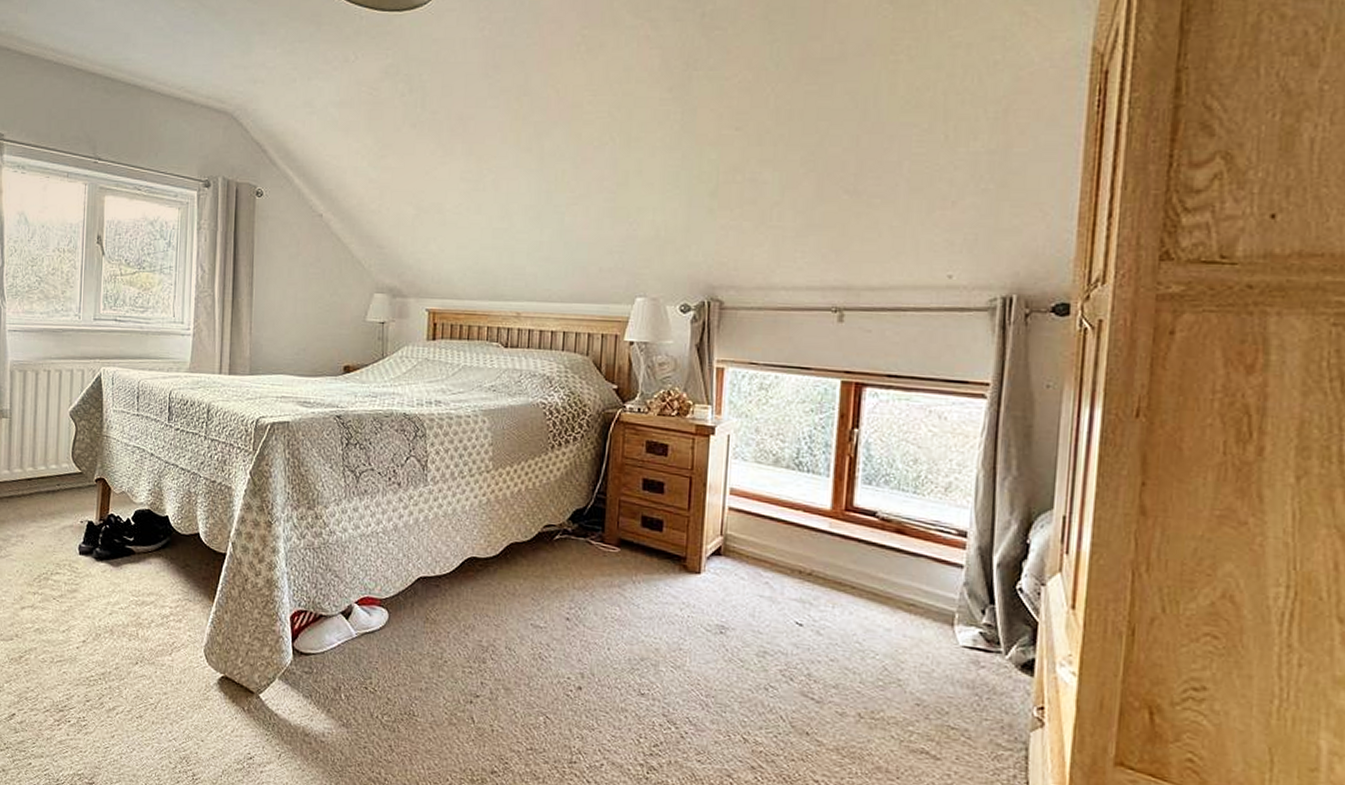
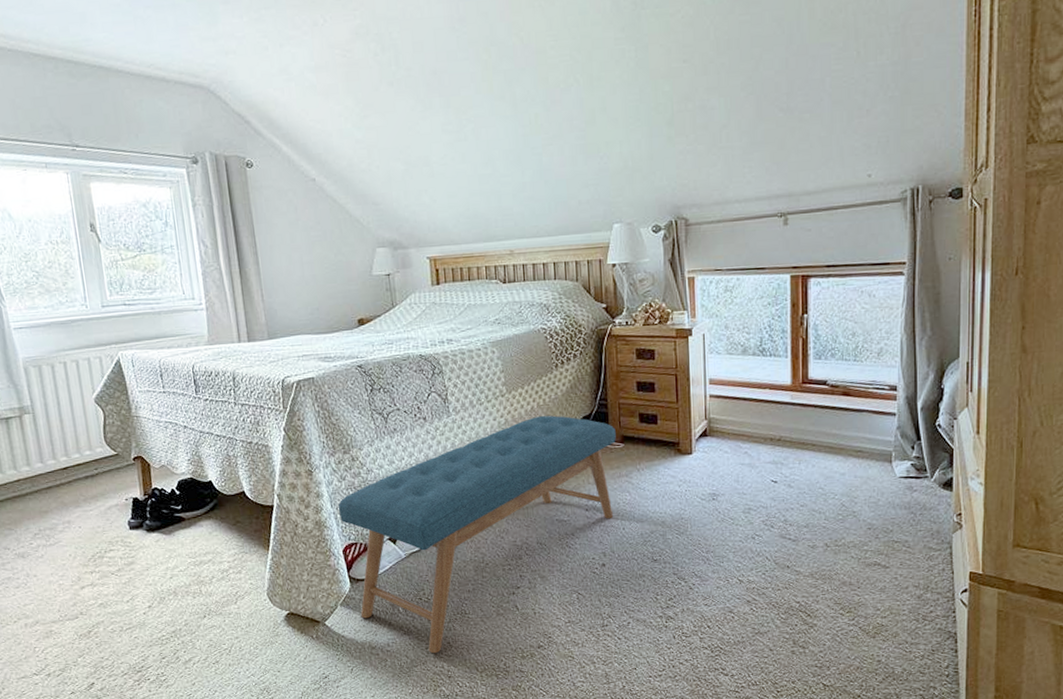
bench: none [292,500,612,756] -> present [338,415,616,654]

